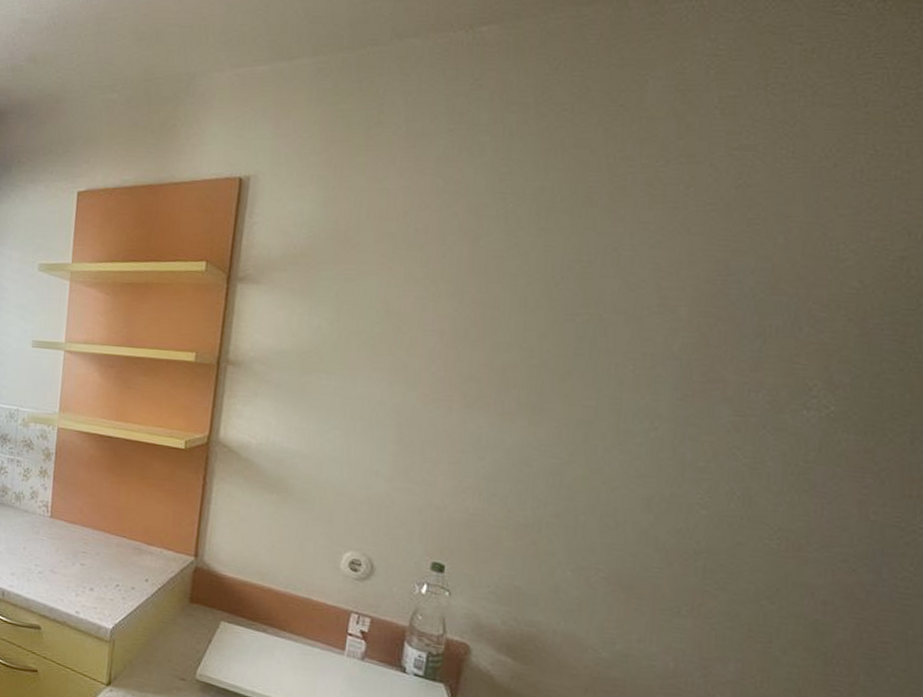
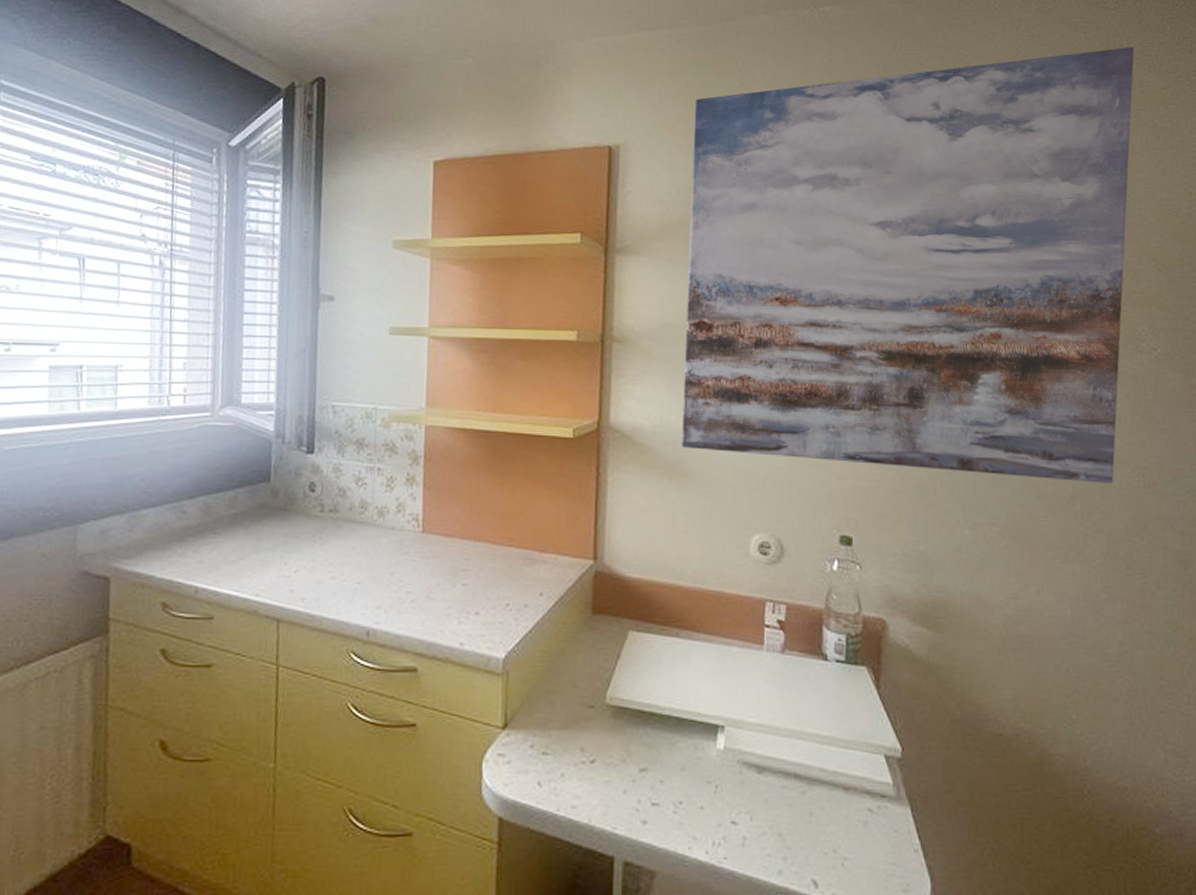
wall art: none [284,58,866,543] -> present [681,46,1135,483]

